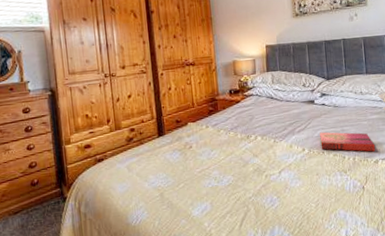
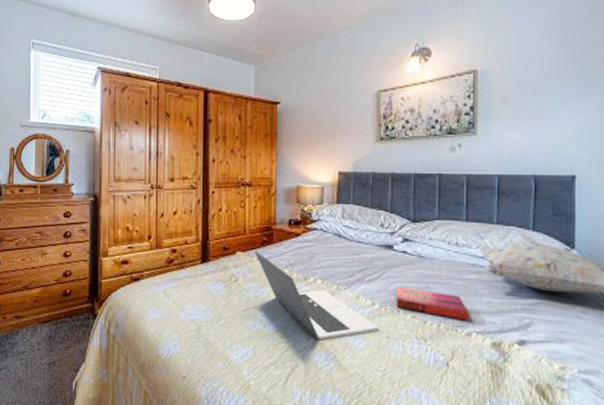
laptop: none [203,120,309,186] -> present [254,251,378,341]

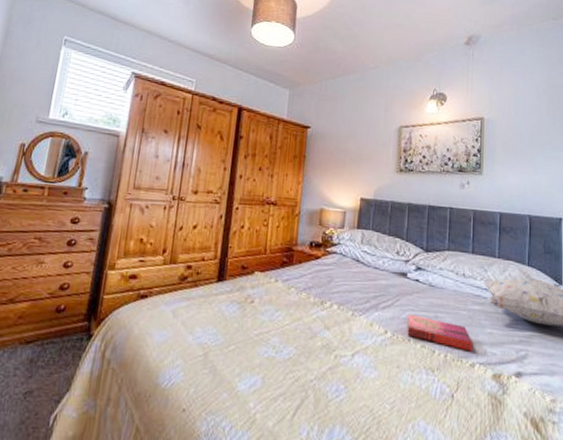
laptop: present [254,251,378,341] -> none [272,272,389,370]

